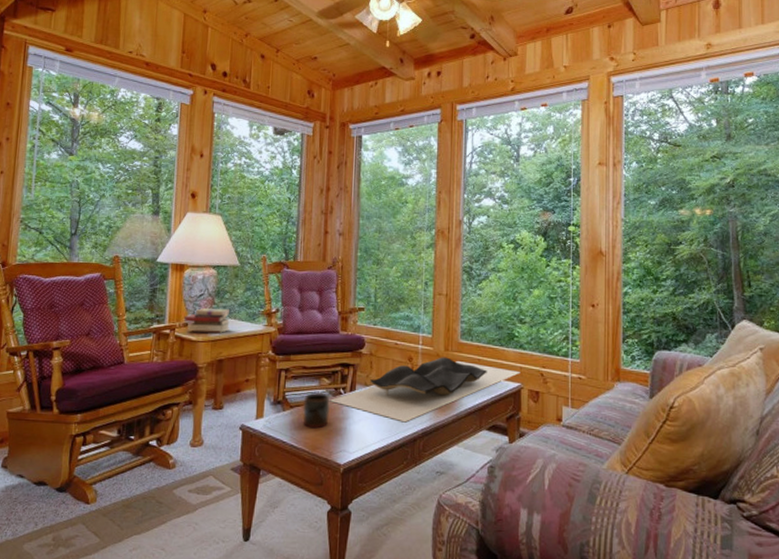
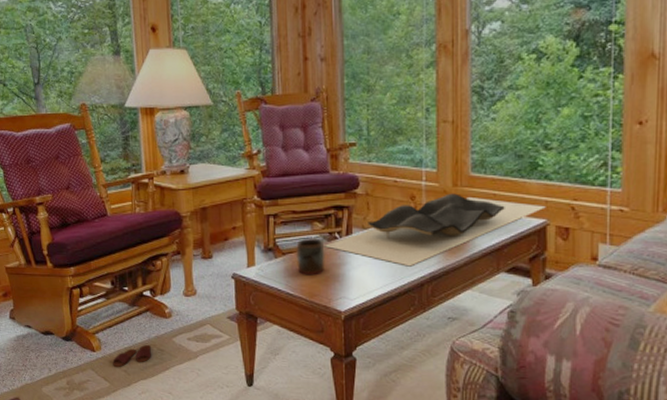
slippers: none [106,497,149,521] -> present [113,345,151,367]
books: present [184,308,230,334] -> none [161,152,209,181]

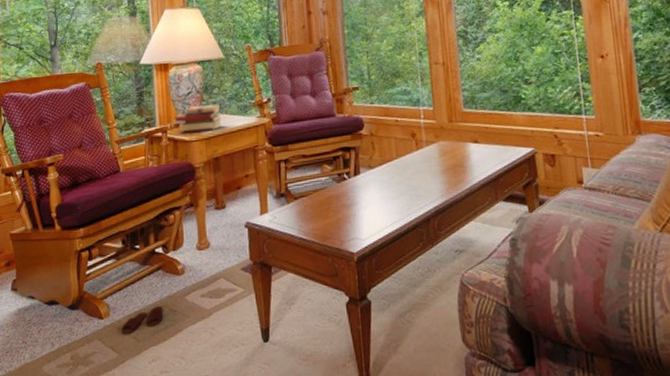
books: none [161,152,209,181] -> present [175,103,222,132]
mug: present [295,238,326,276] -> none [306,181,337,218]
throw blanket: present [323,193,546,267] -> none [333,129,532,202]

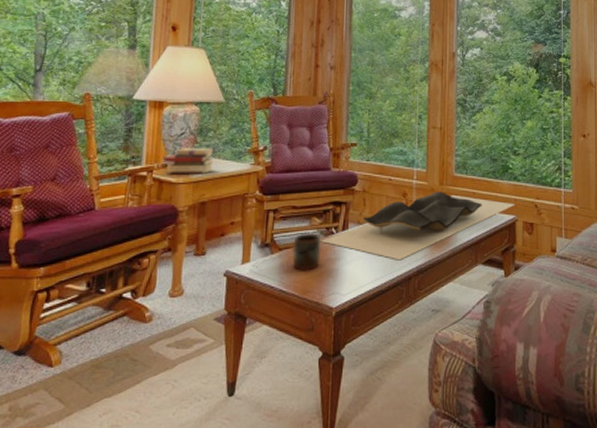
slippers: present [121,307,163,334] -> none [72,355,122,384]
mug: none [306,181,337,218] -> present [291,233,322,271]
throw blanket: none [333,129,532,202] -> present [320,191,515,261]

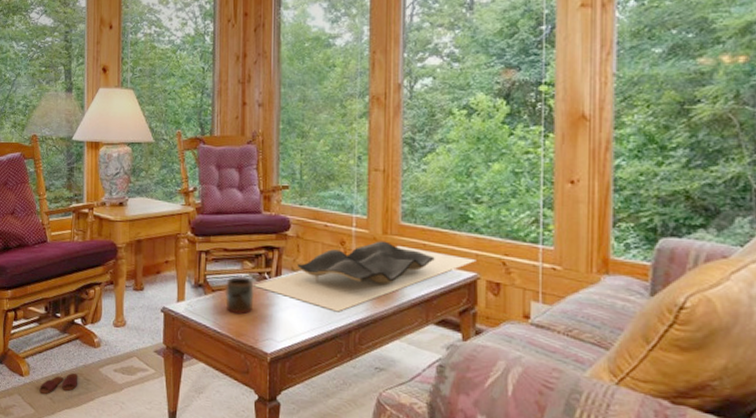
slippers: none [72,355,122,384] -> present [39,373,77,394]
books: present [163,147,213,175] -> none [102,186,147,213]

